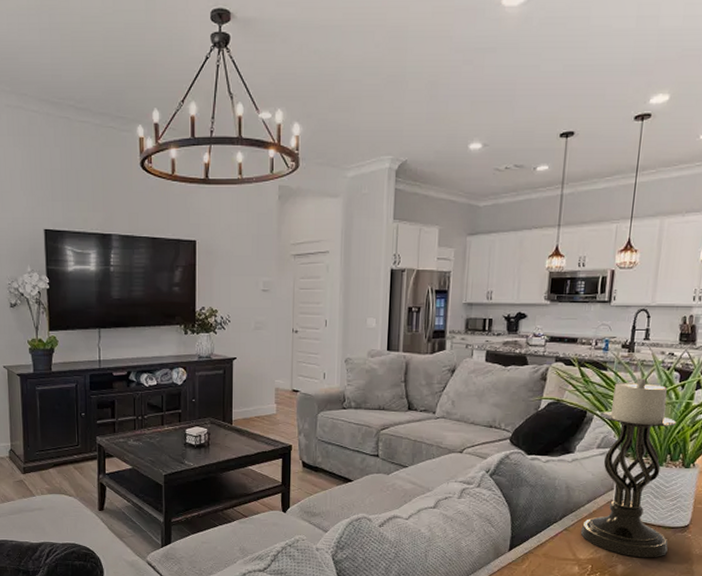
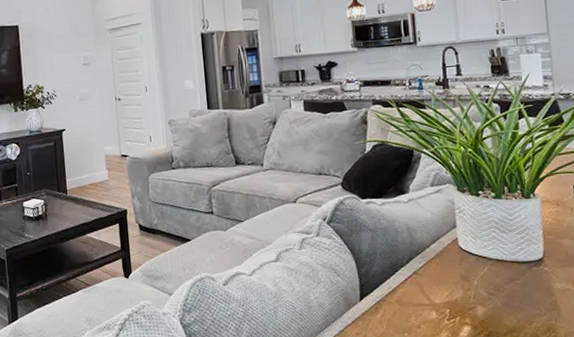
candle holder: present [580,378,677,558] -> none [427,112,526,297]

